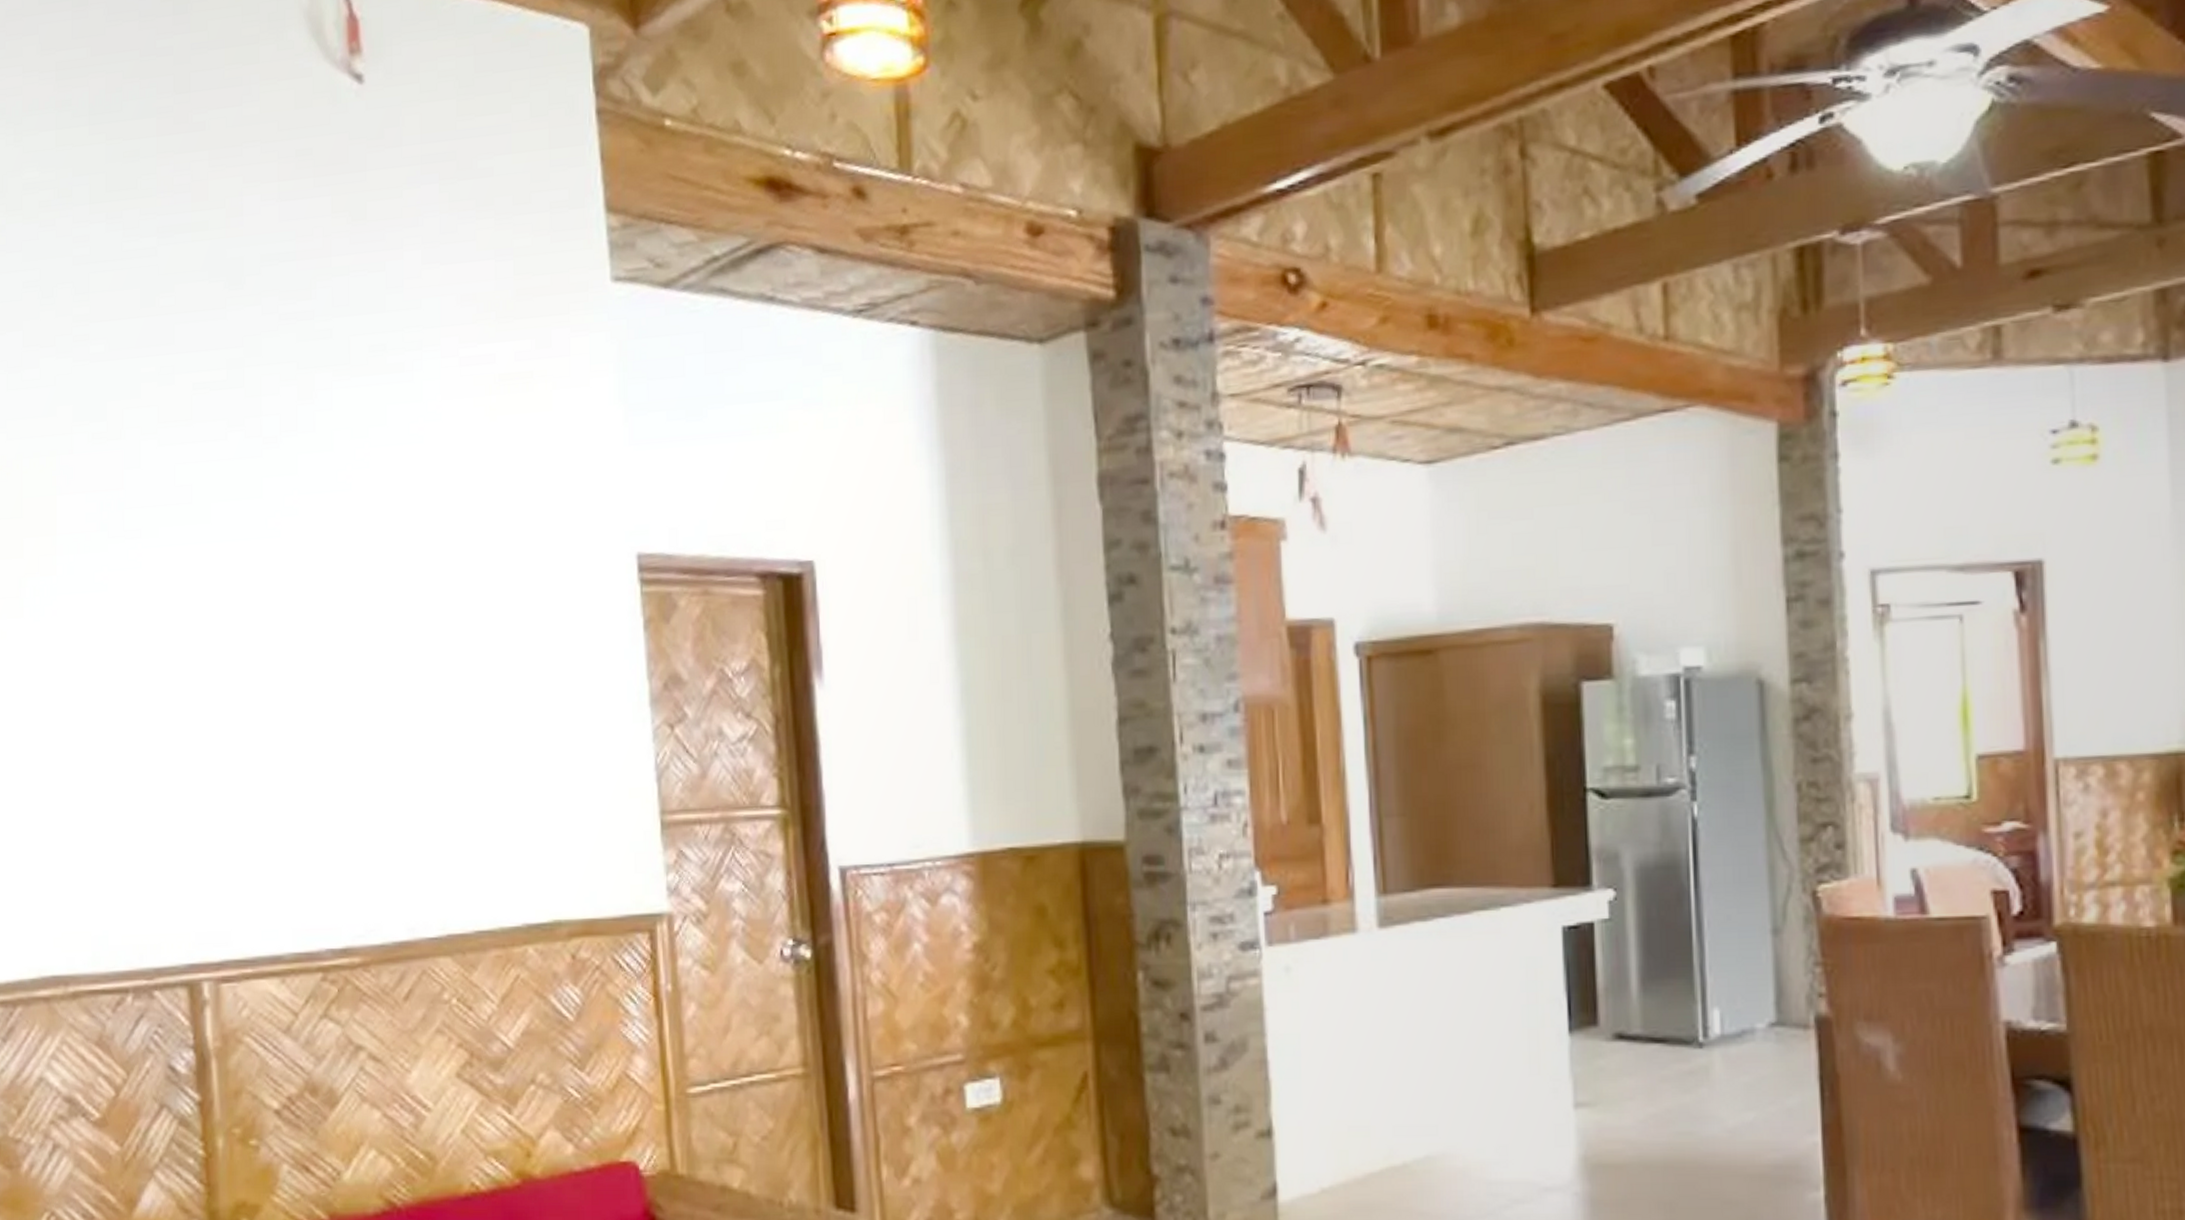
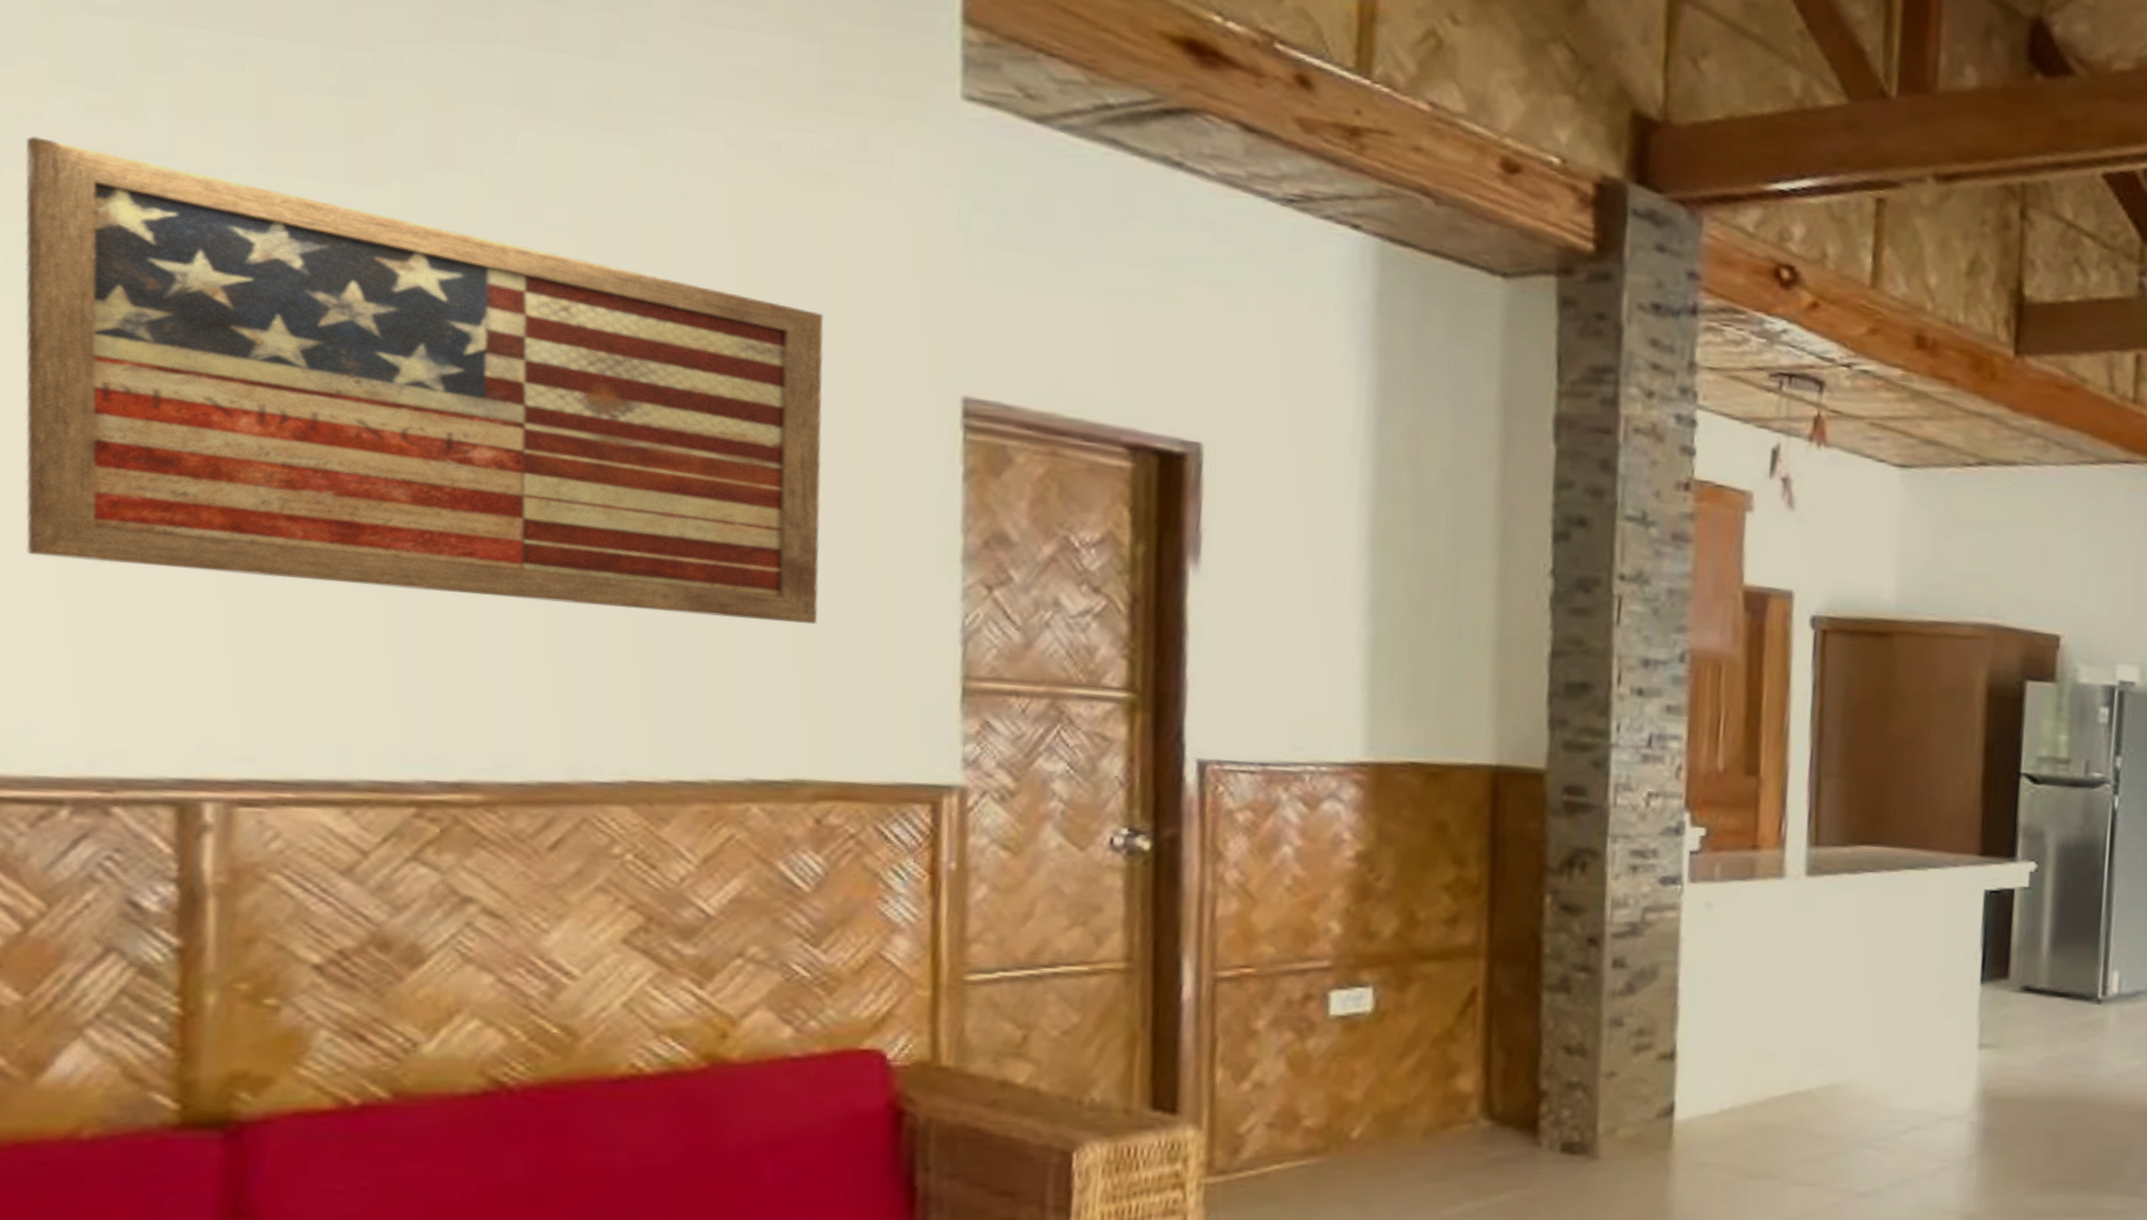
wall art: none [66,467,557,797] -> present [25,136,824,625]

